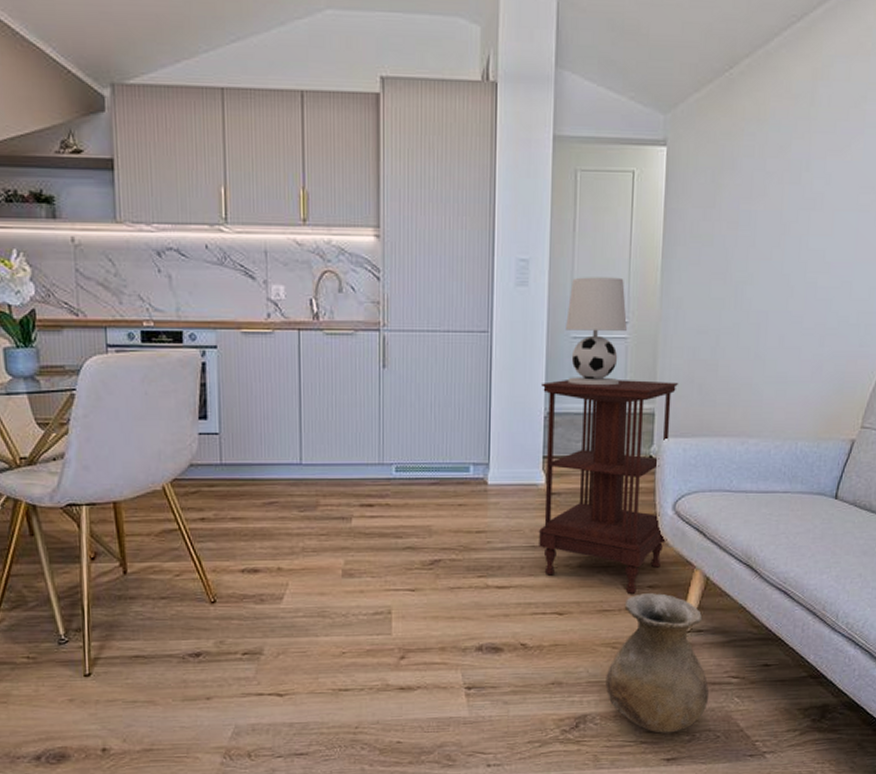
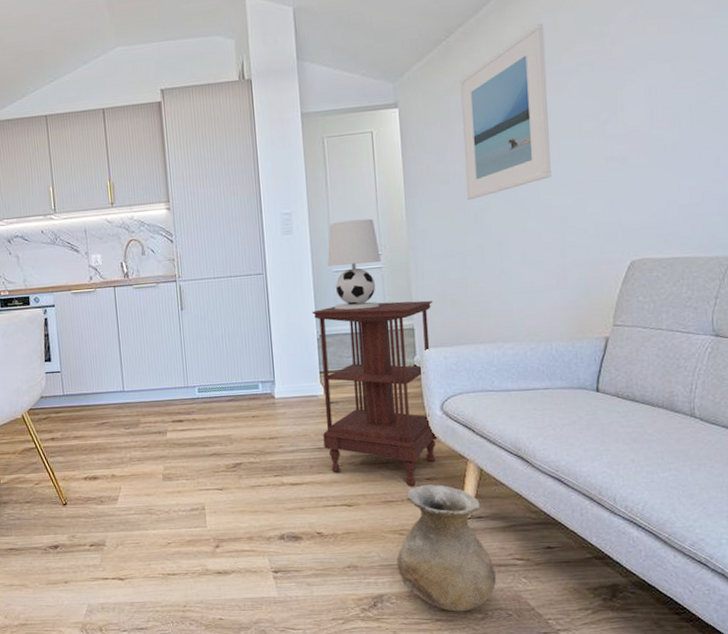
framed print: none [729,68,836,268] -> present [459,22,551,200]

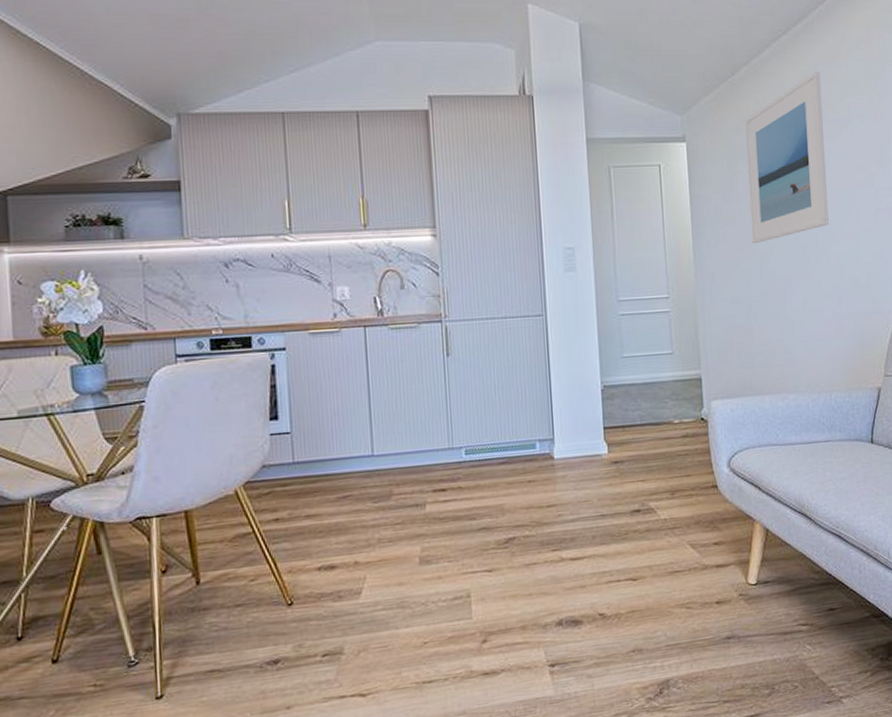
side table: present [312,300,439,486] -> none [596,348,726,553]
table lamp: present [327,218,381,310] -> none [613,258,668,358]
vase: present [396,484,497,612] -> none [683,549,783,690]

